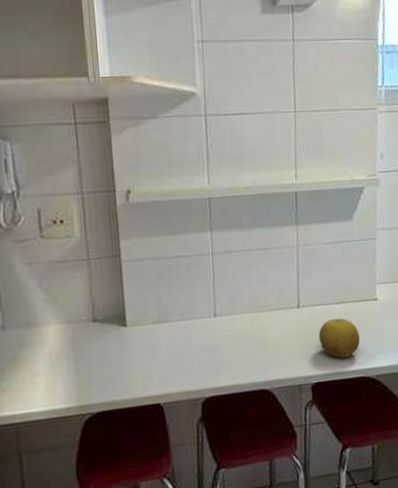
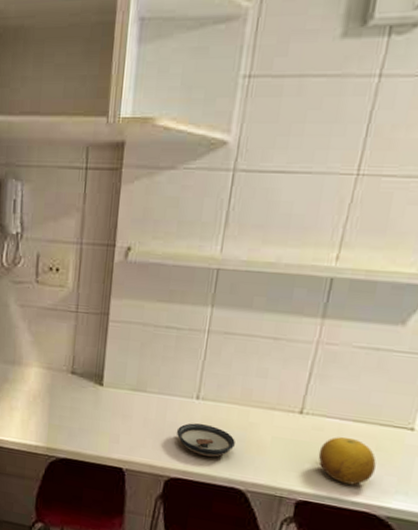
saucer: none [202,337,254,368] -> present [176,423,235,457]

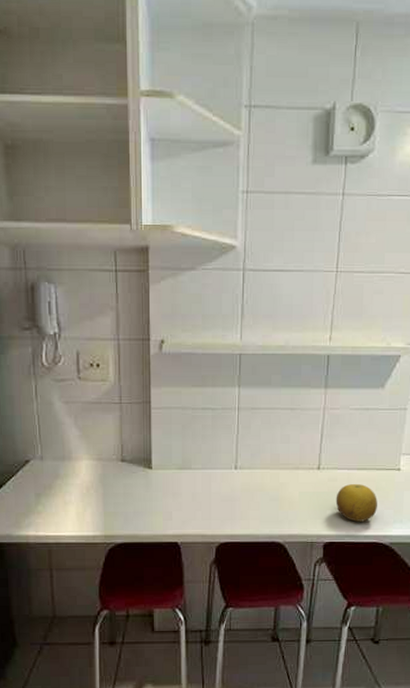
saucer: present [176,423,235,457] -> none [221,490,271,518]

